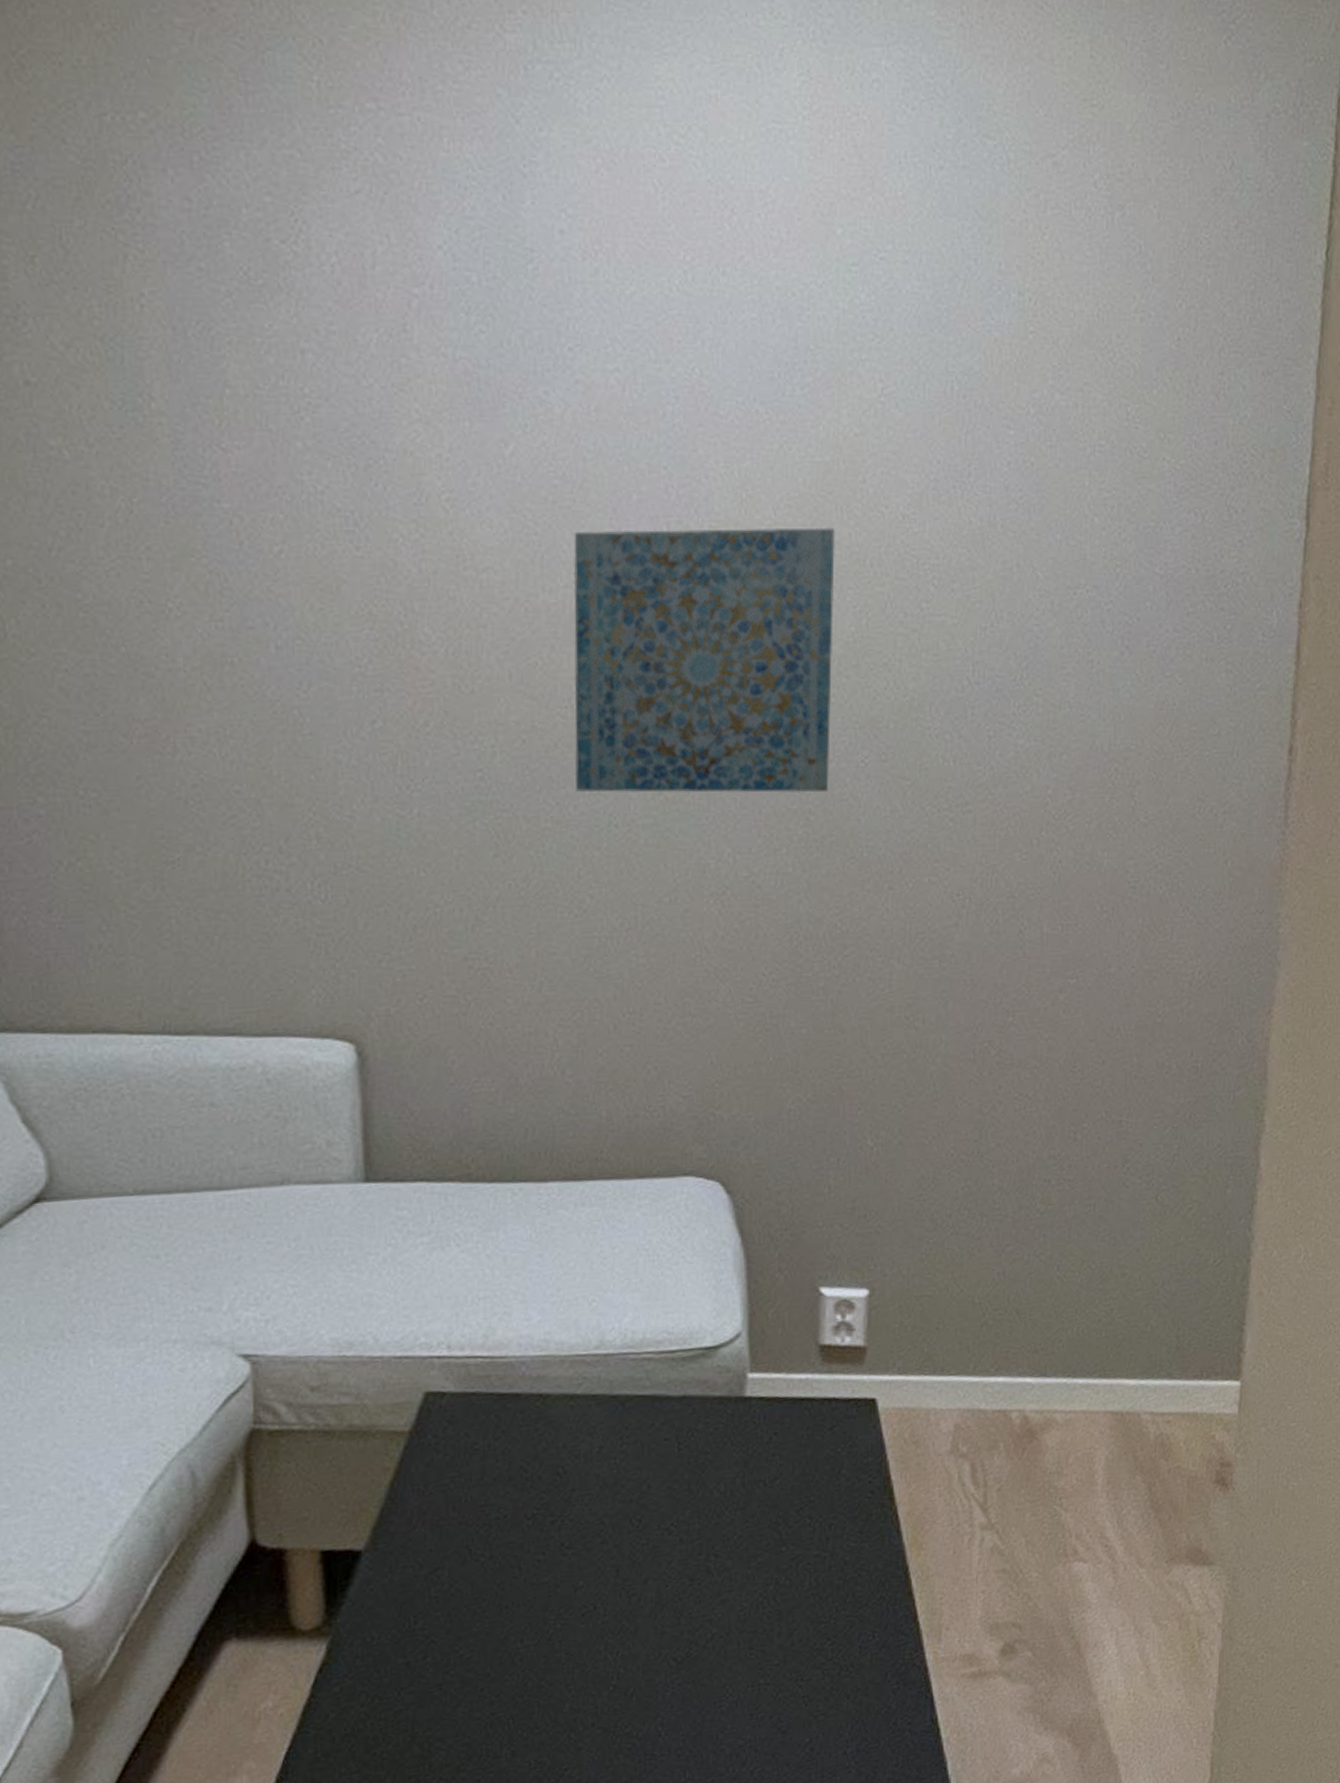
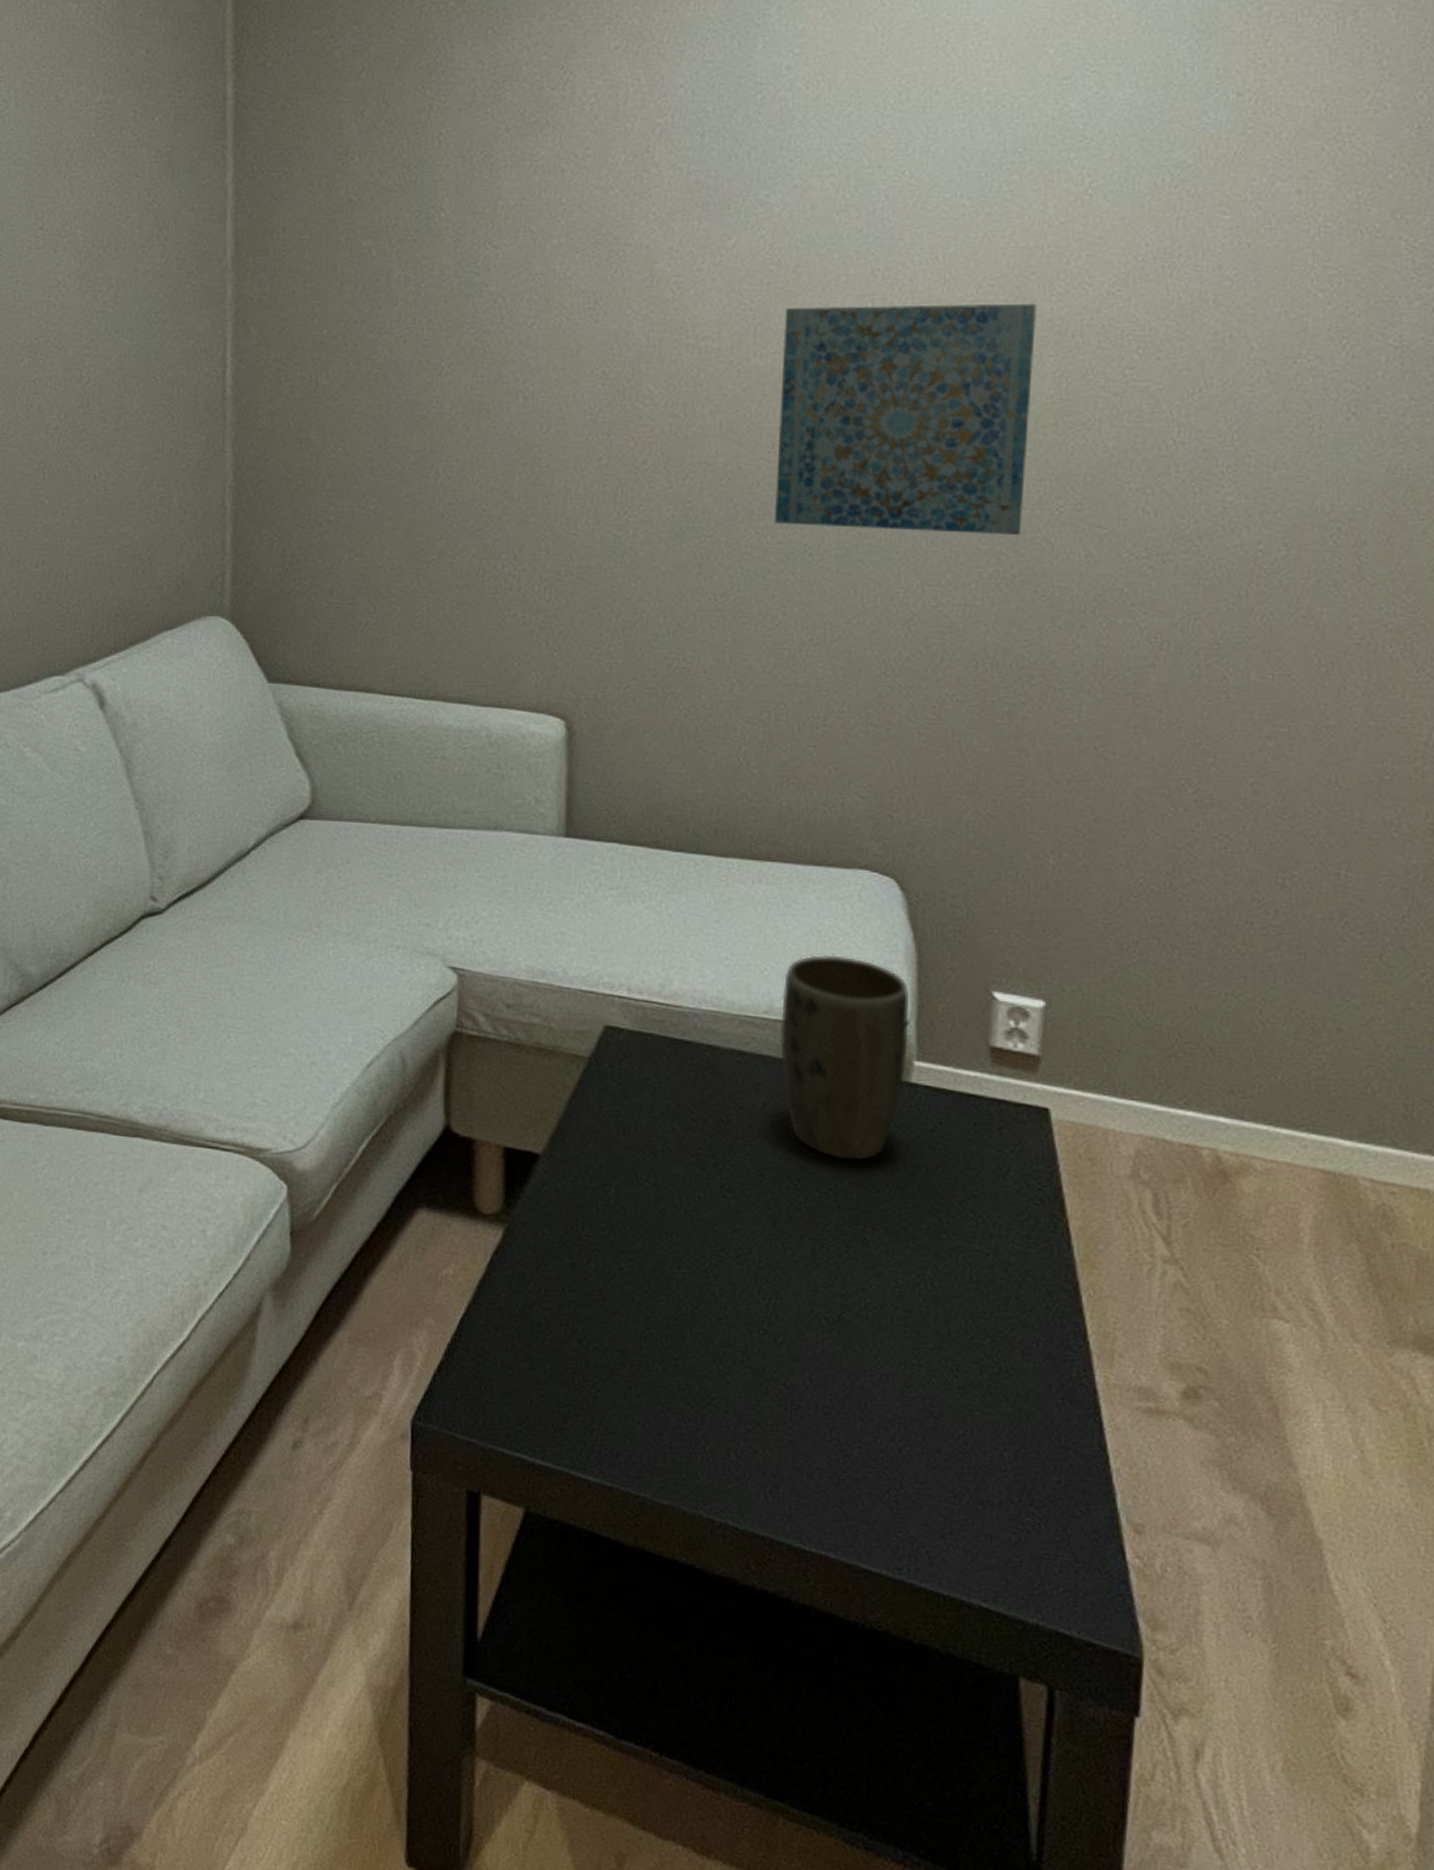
plant pot: none [612,1273,741,1491] -> present [780,954,910,1161]

